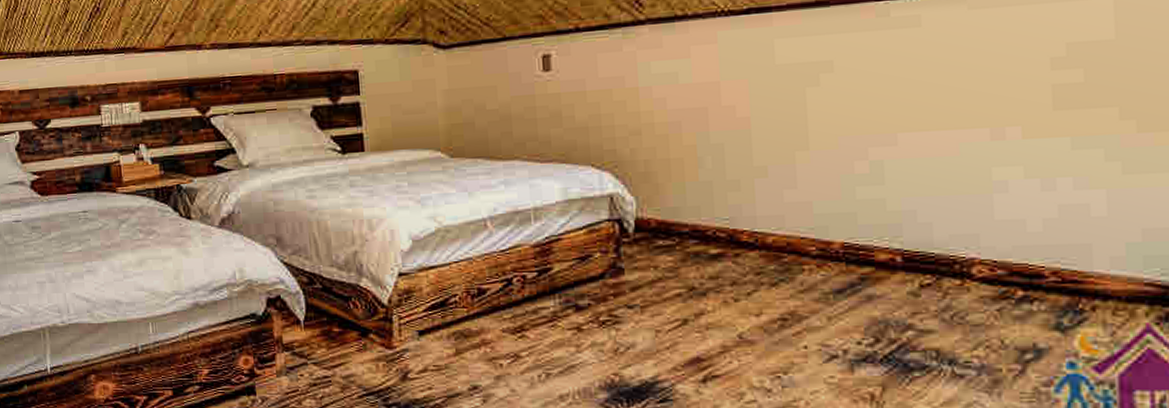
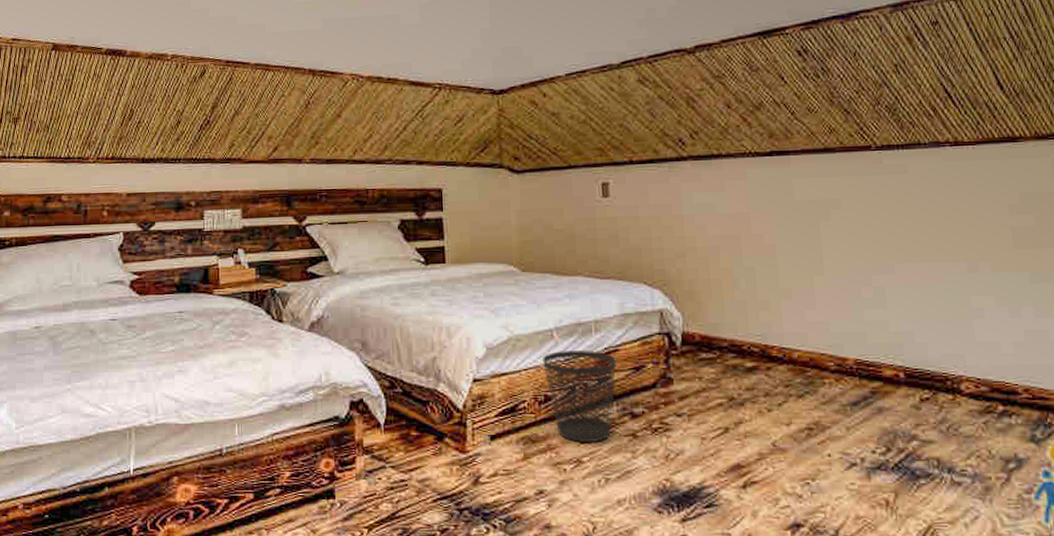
wastebasket: none [475,240,559,336] -> present [542,351,617,442]

